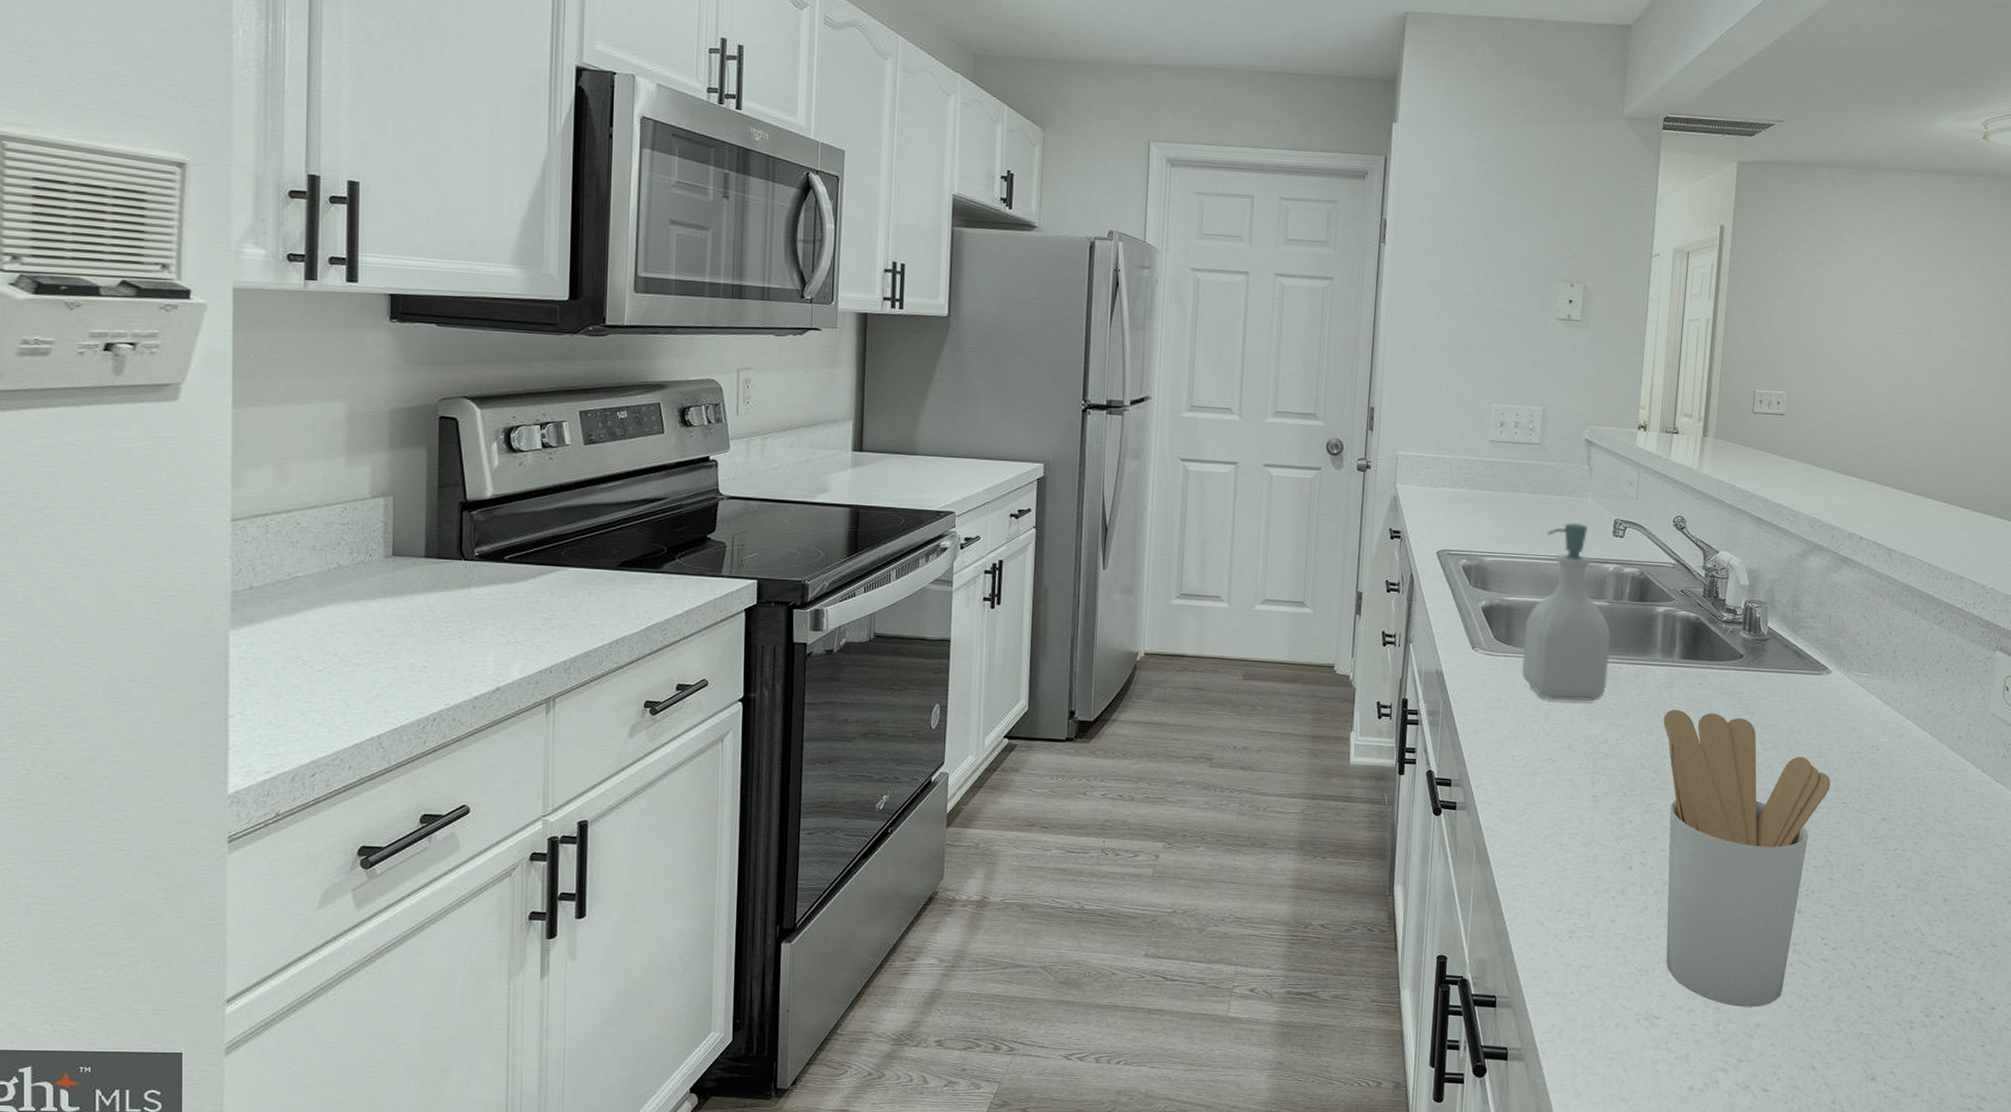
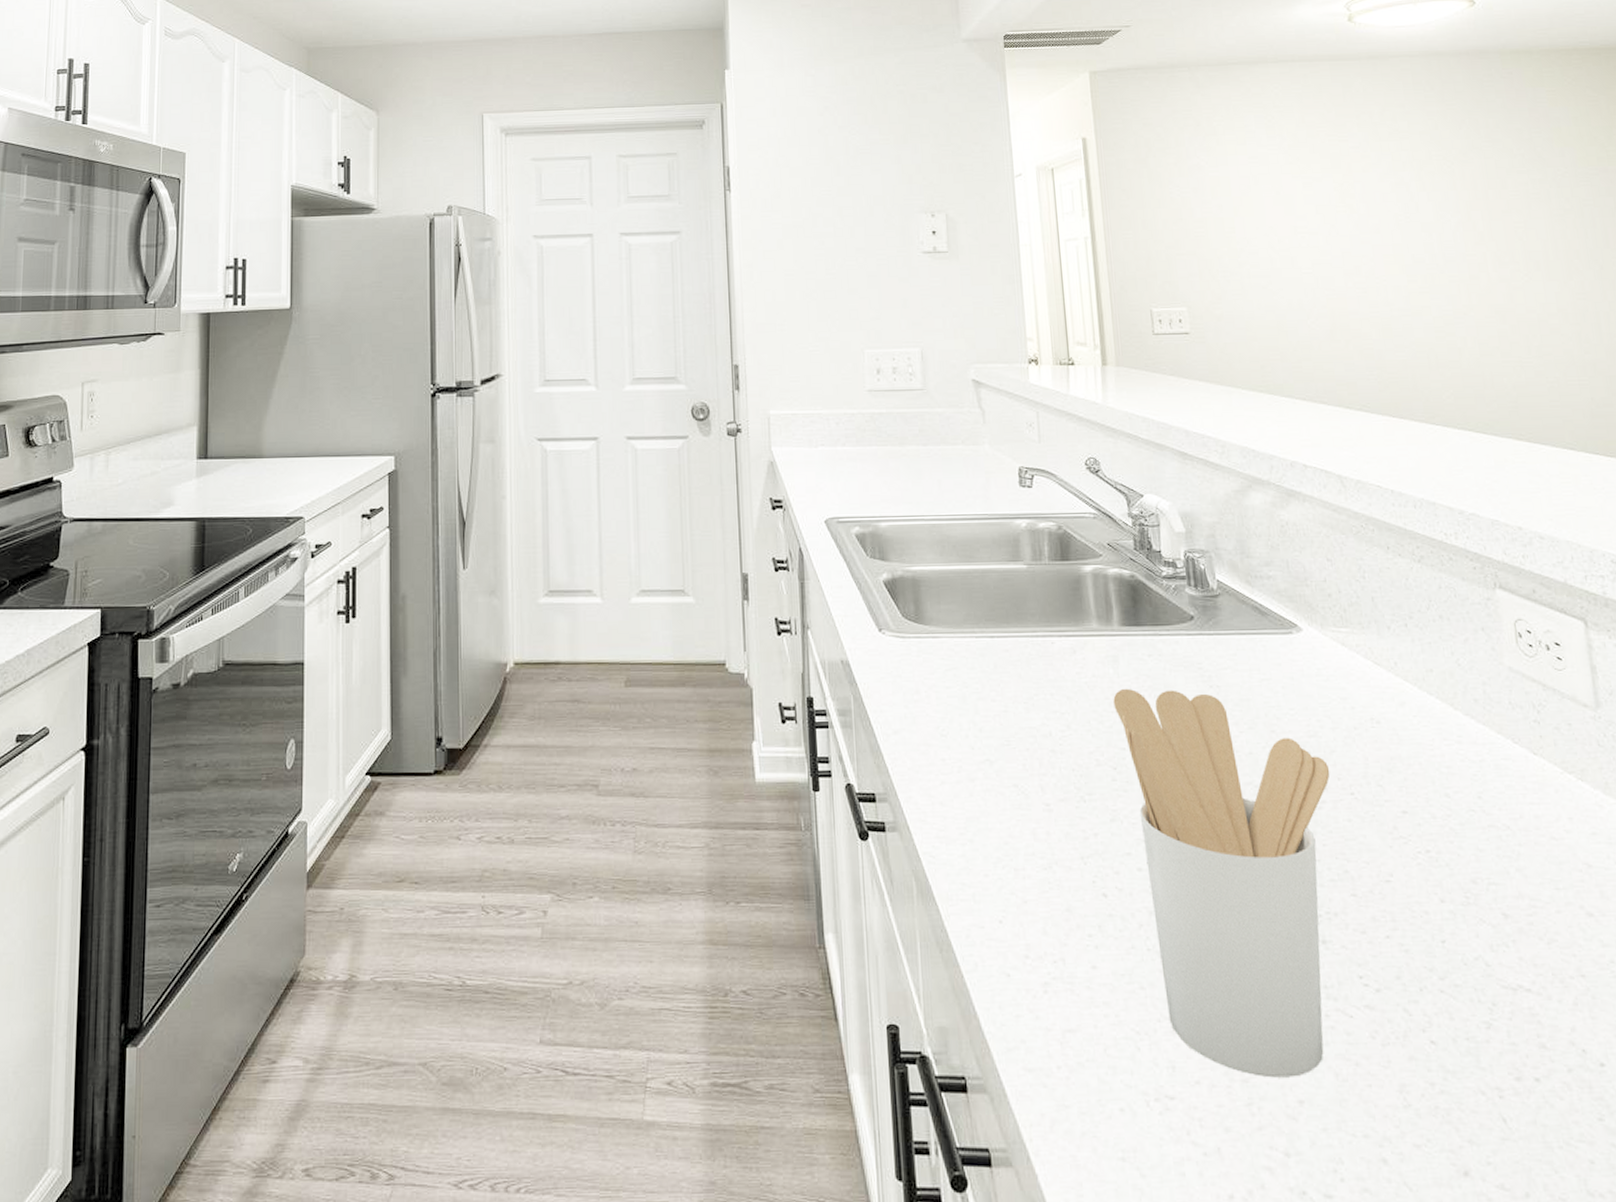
soap bottle: present [1522,523,1611,701] -> none [936,475,1040,686]

